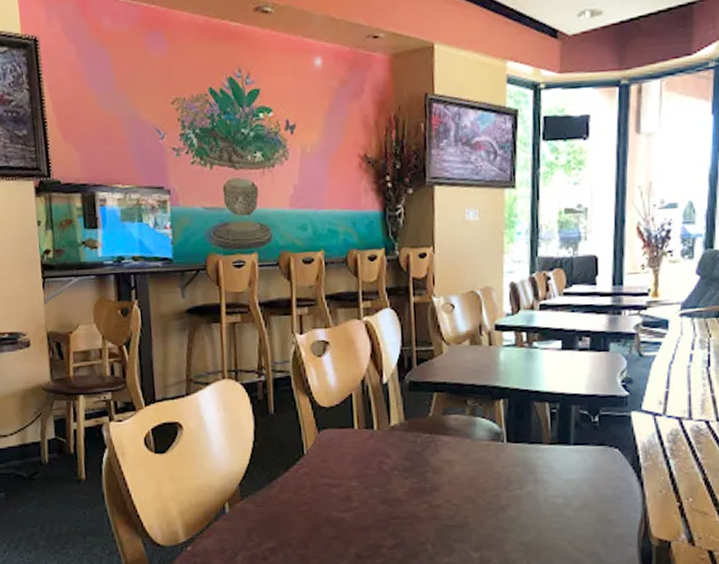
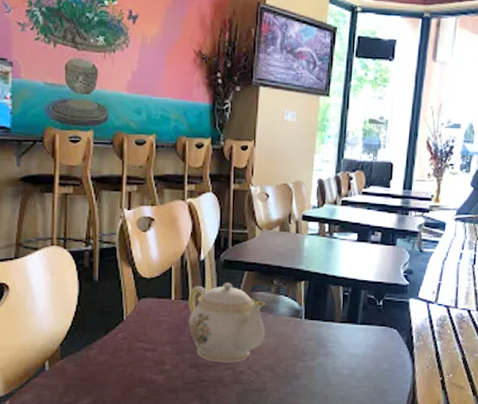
teapot: none [372,406,463,496] -> present [188,282,266,363]

